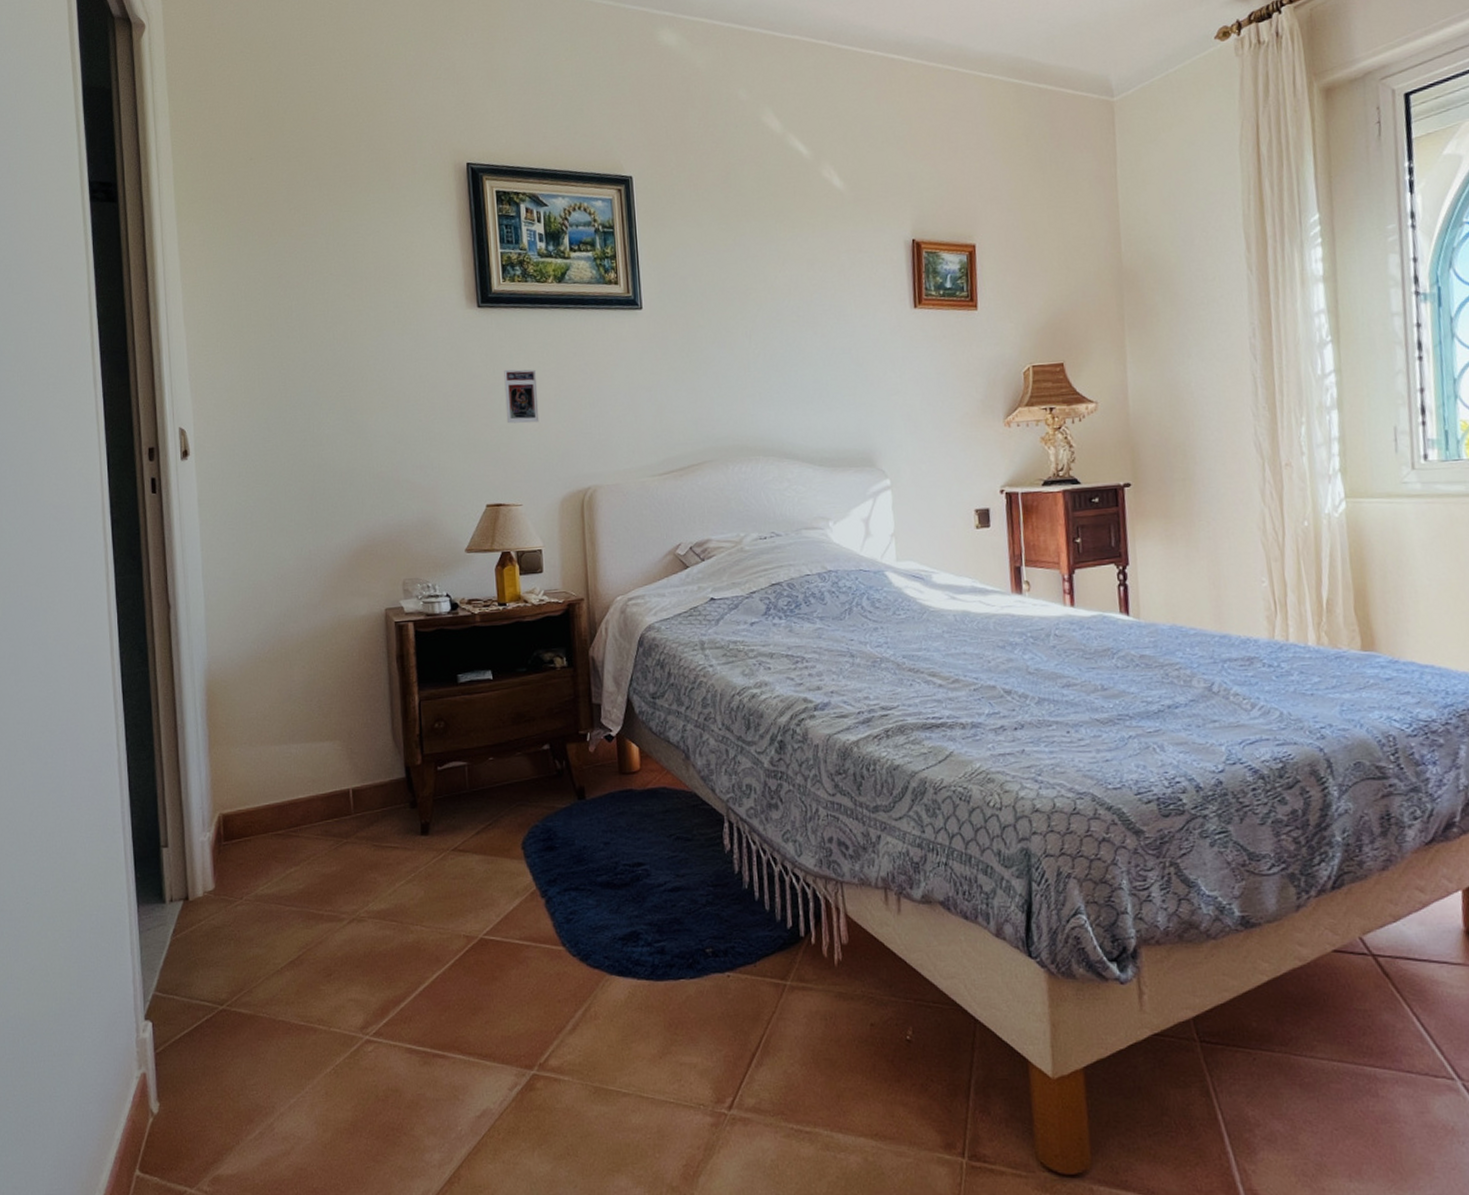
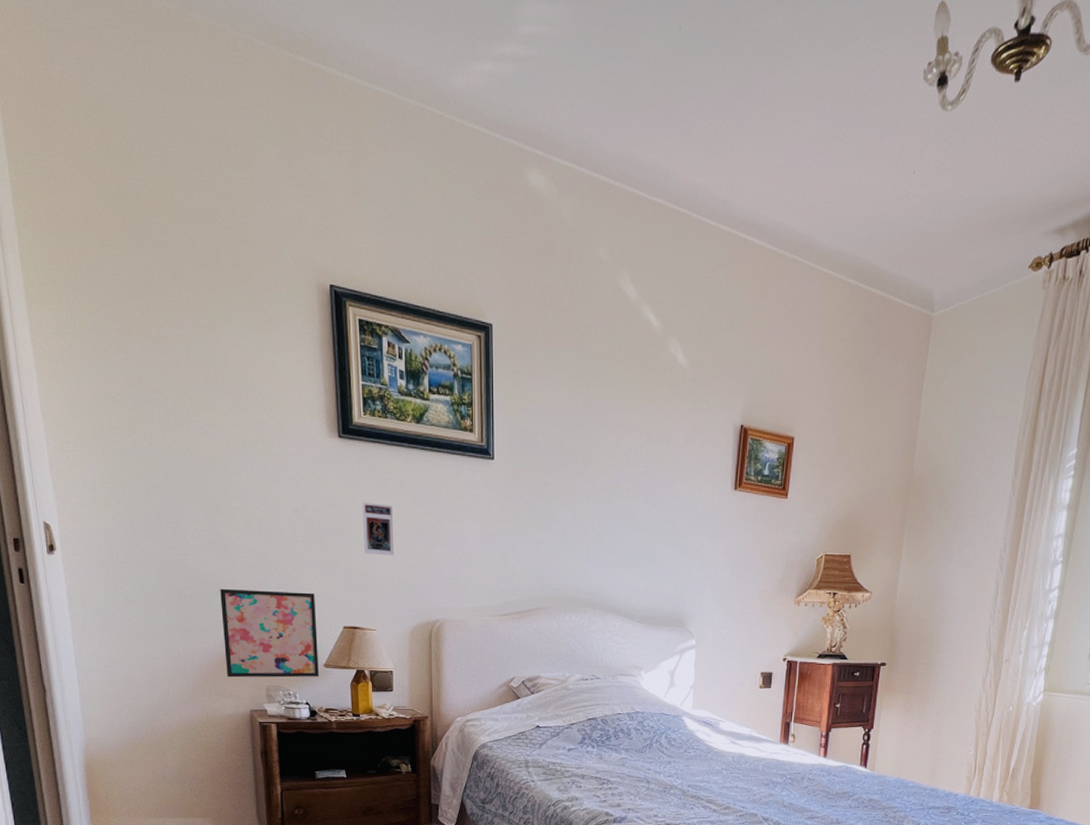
wall art: none [355,471,460,574] -> present [220,588,319,678]

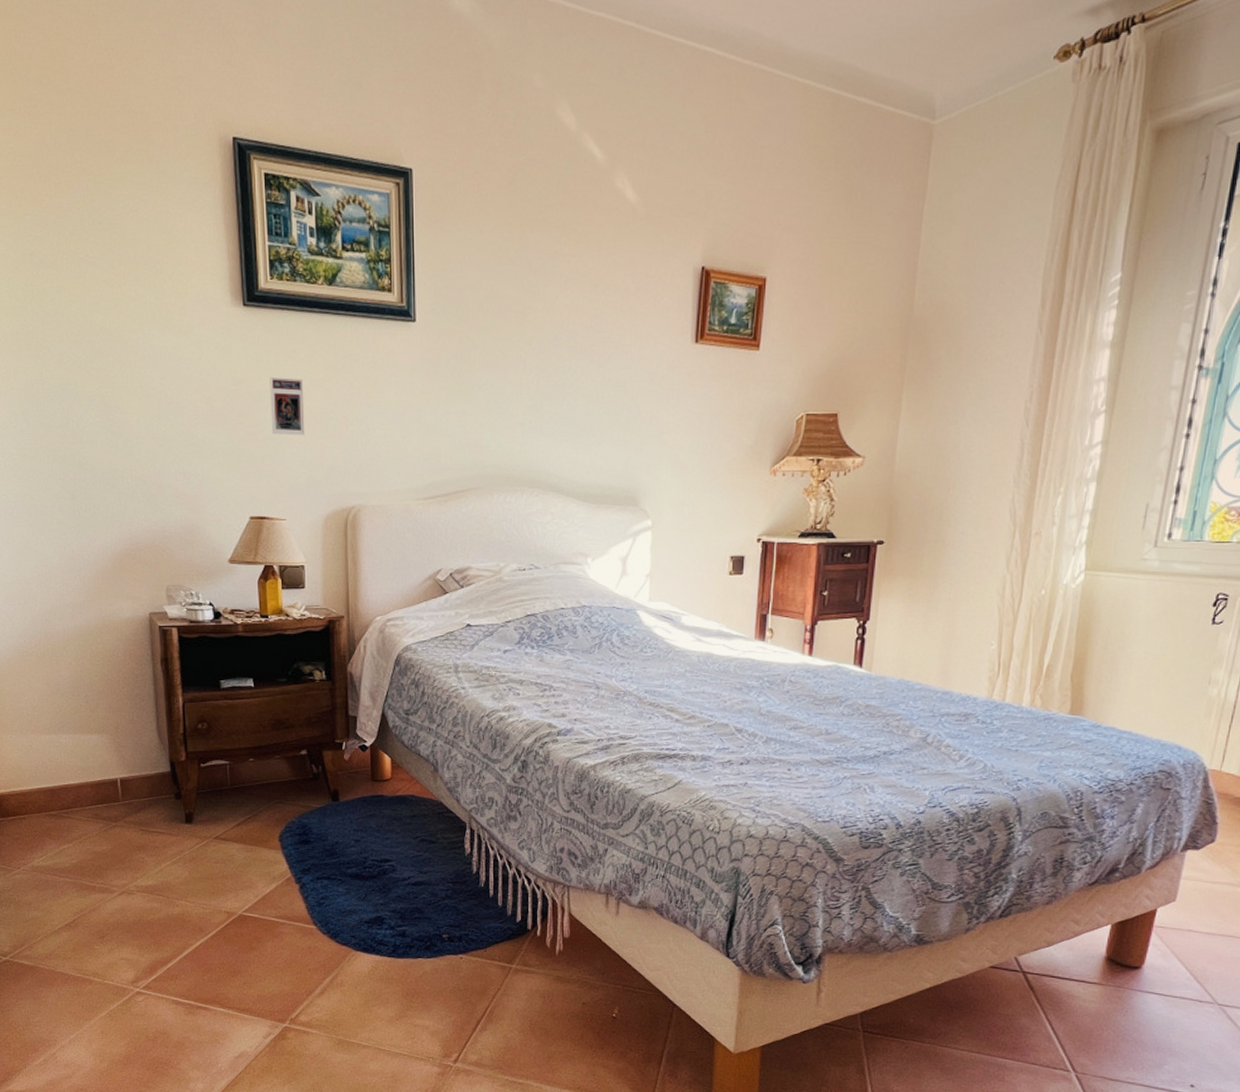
wall art: present [220,588,319,678] -> none [116,478,223,577]

